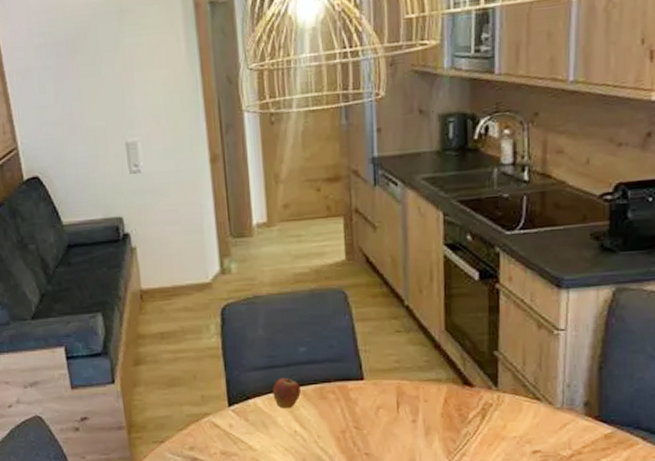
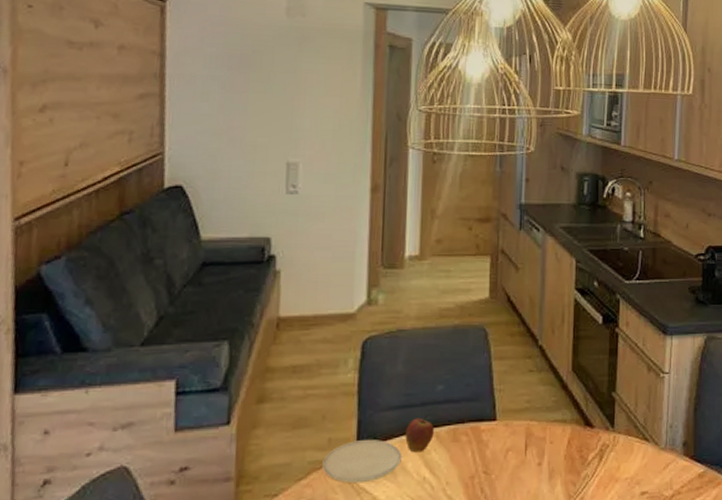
plate: none [199,397,272,434] -> present [322,440,402,484]

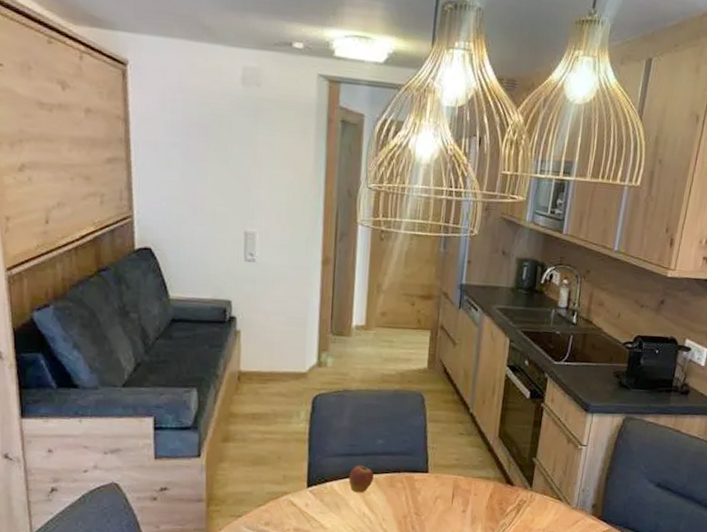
plate: present [322,440,402,484] -> none [278,479,345,513]

